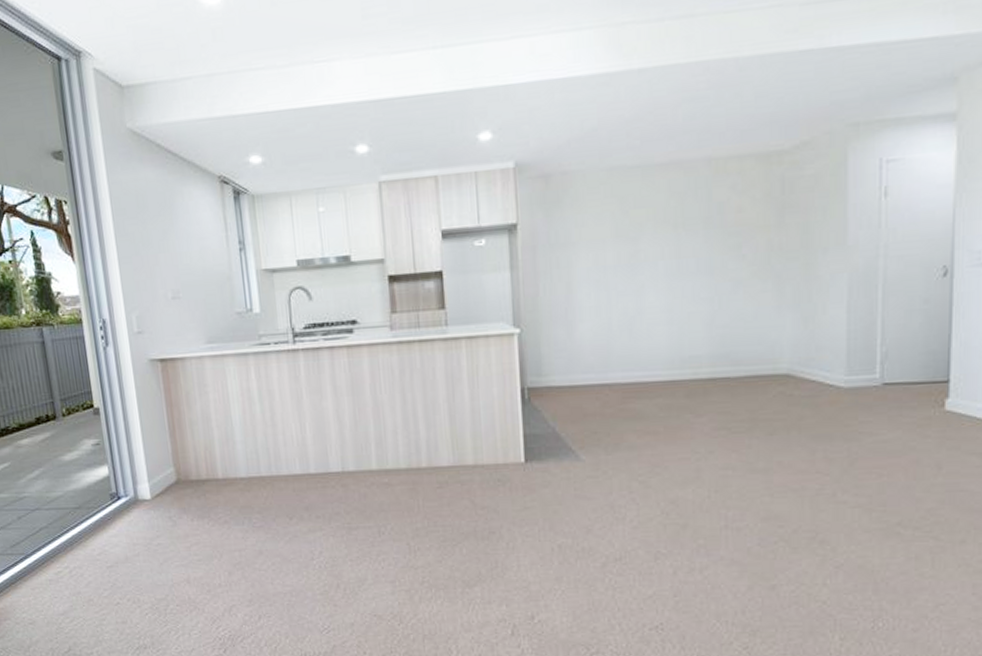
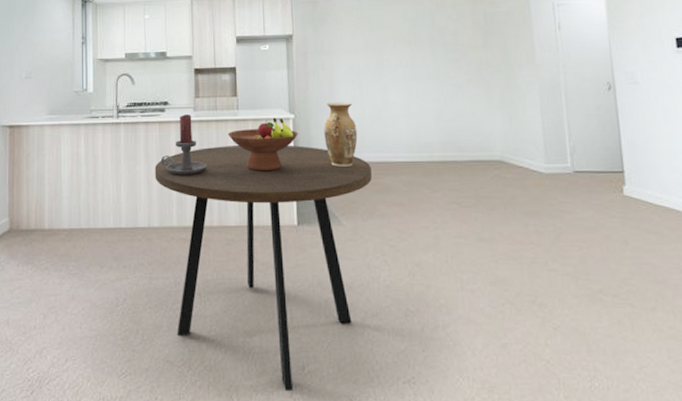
dining table: none [345,367,619,642] -> present [155,146,372,392]
candle holder: none [352,335,410,410] -> present [160,115,207,175]
fruit bowl: none [434,333,526,401] -> present [227,117,299,172]
vase: none [558,309,602,391] -> present [324,102,358,167]

